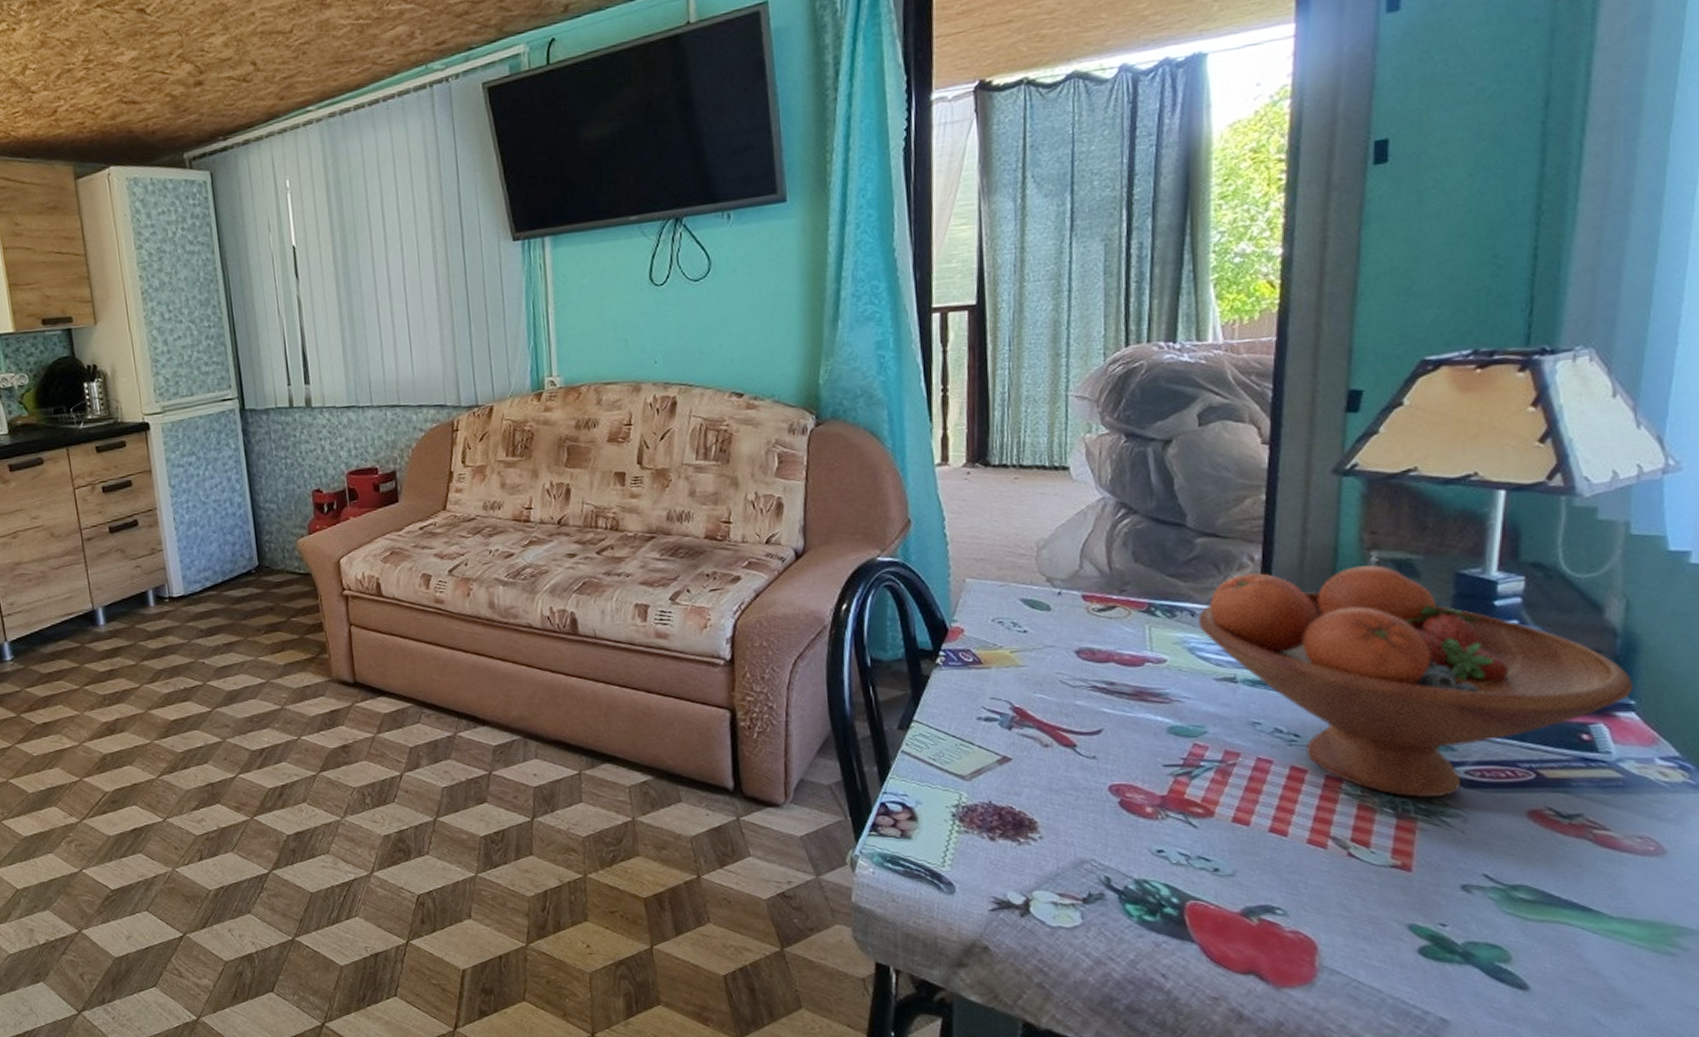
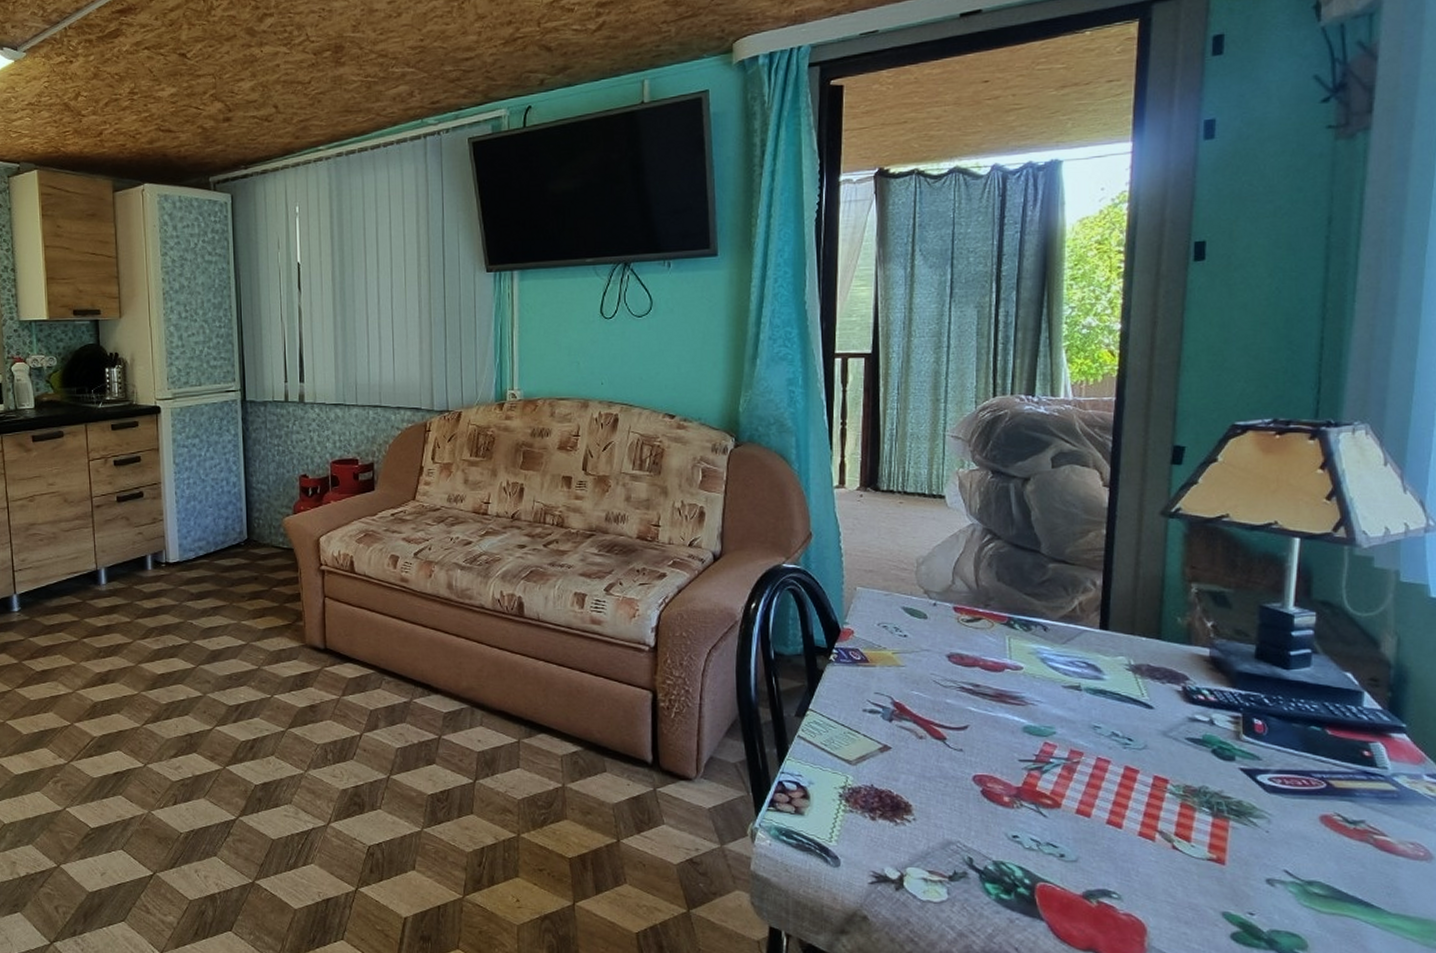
fruit bowl: present [1198,565,1632,798] -> none [1050,595,1404,801]

